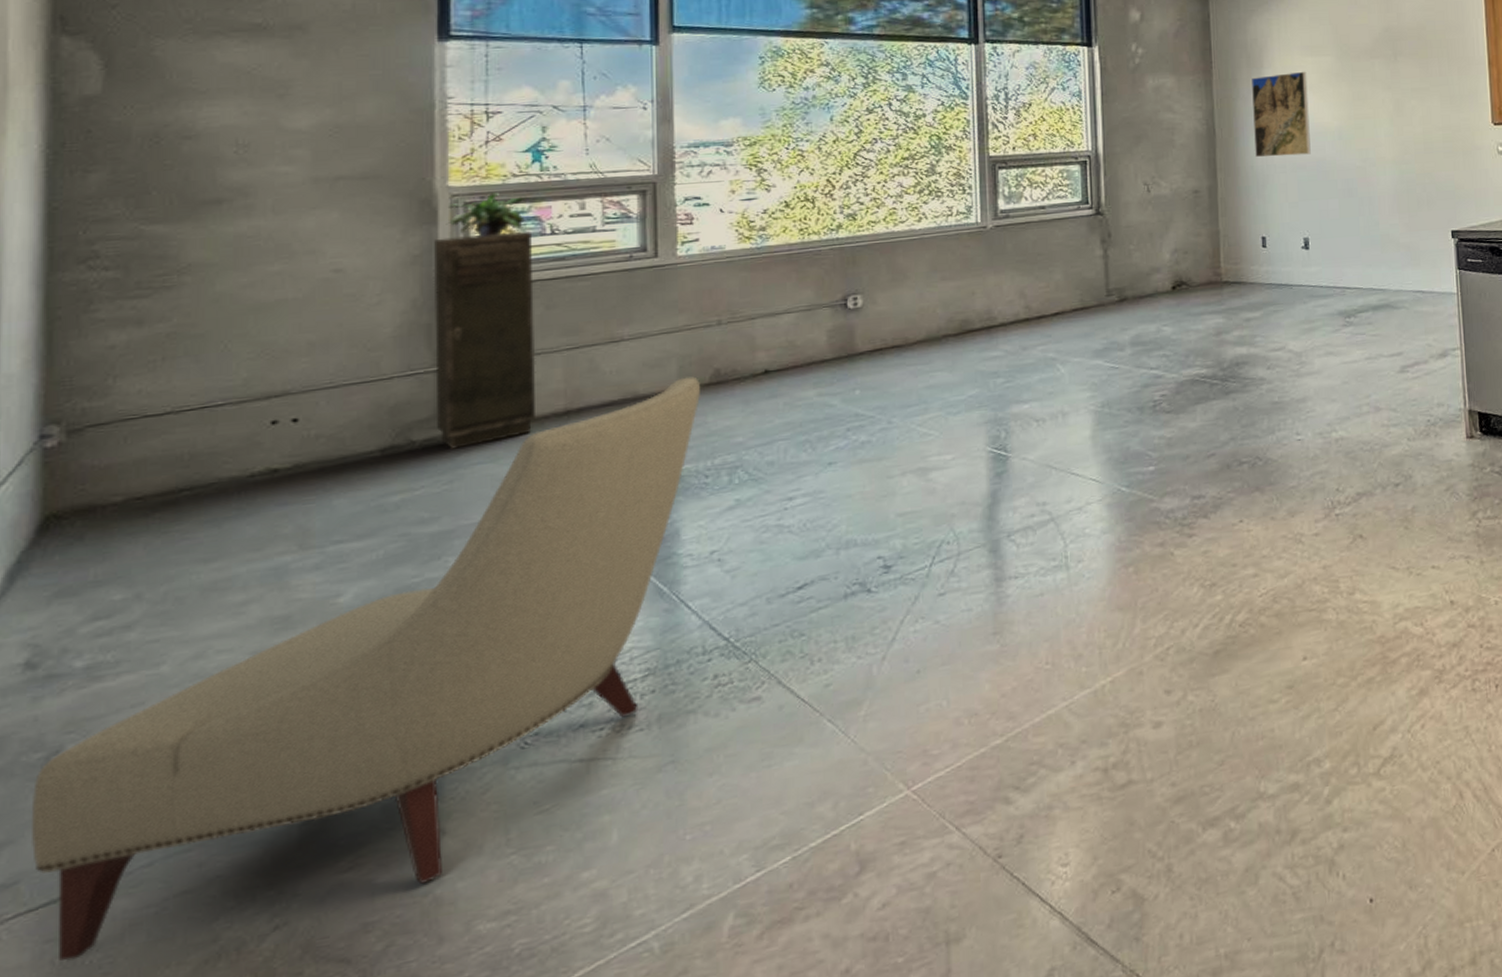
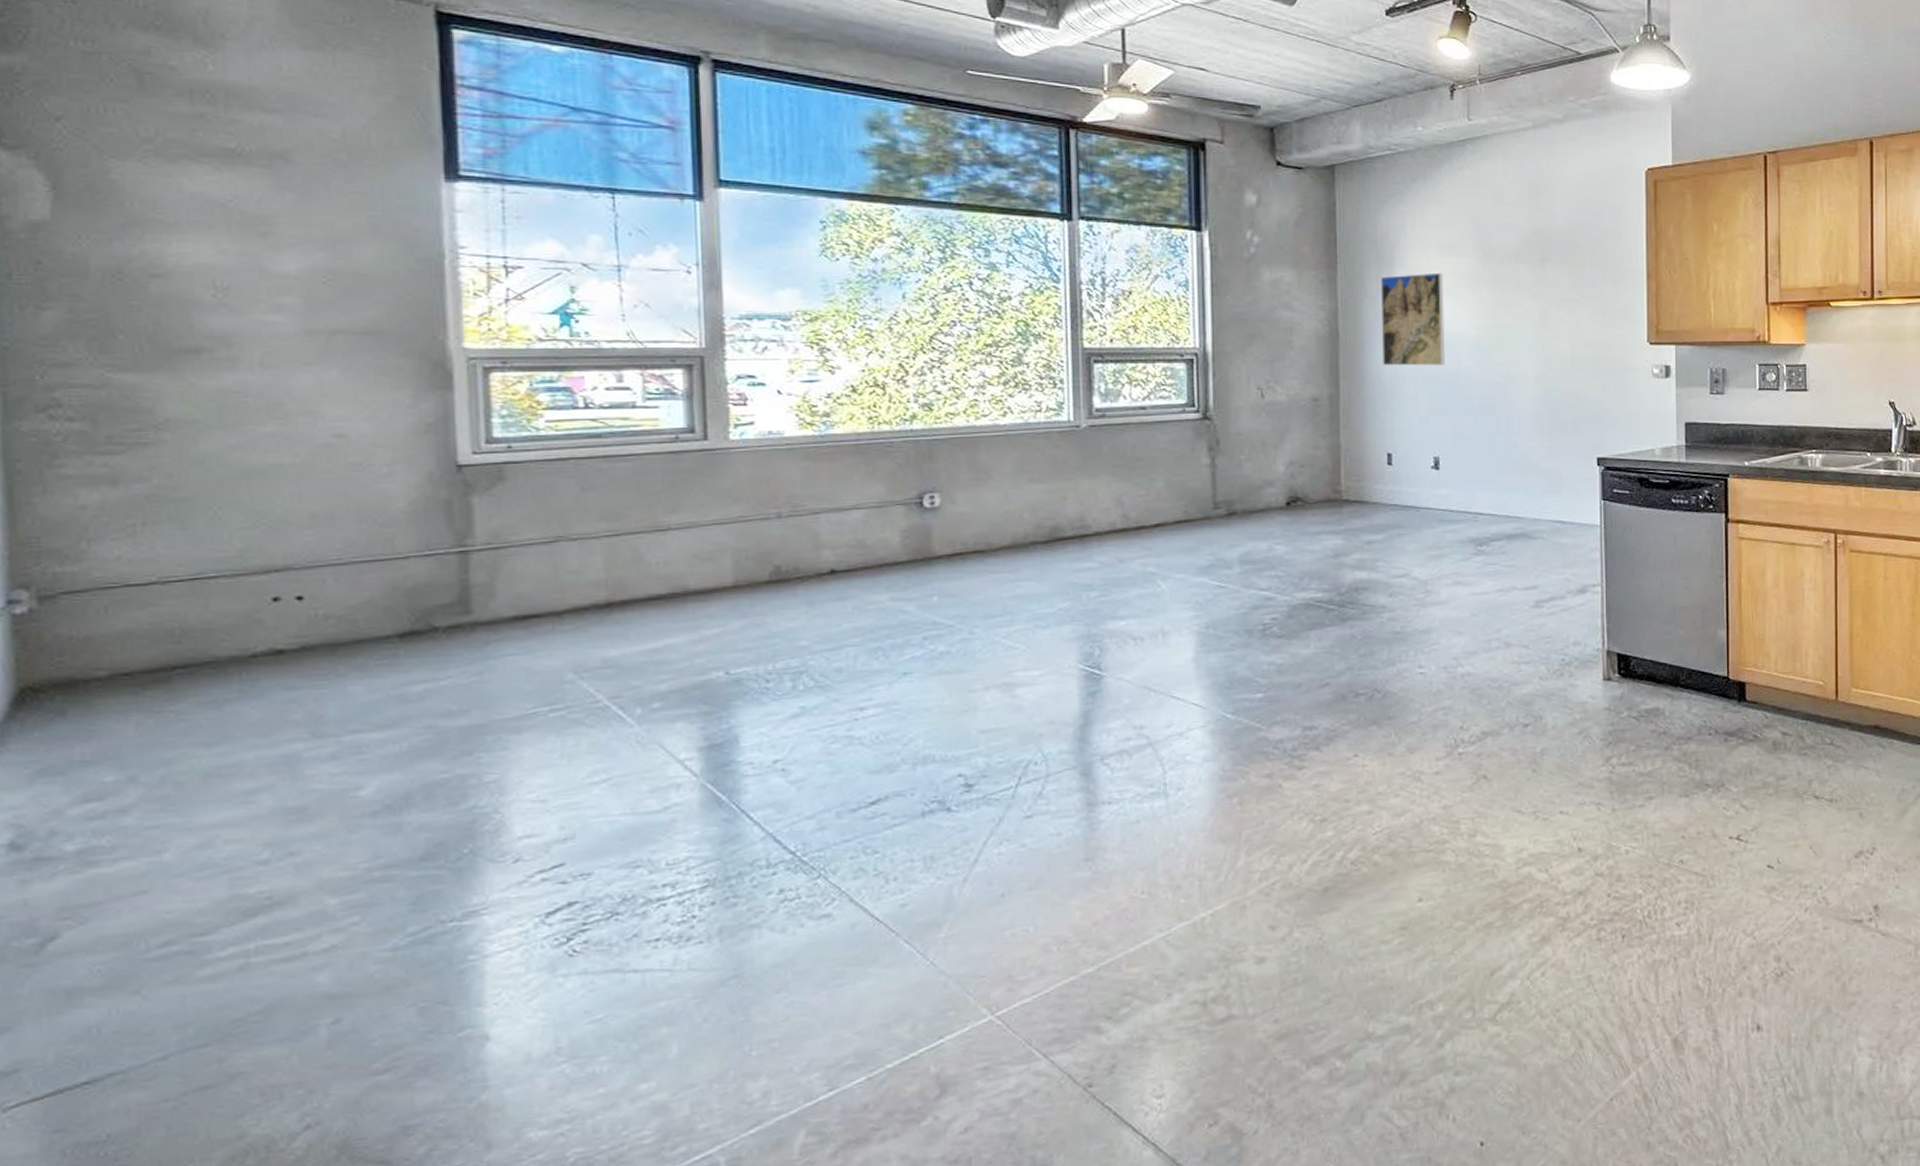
chair: present [30,376,700,961] -> none [28,573,759,1152]
storage cabinet: present [433,231,536,449] -> none [450,403,573,638]
potted plant: present [446,192,531,237] -> none [463,358,560,406]

